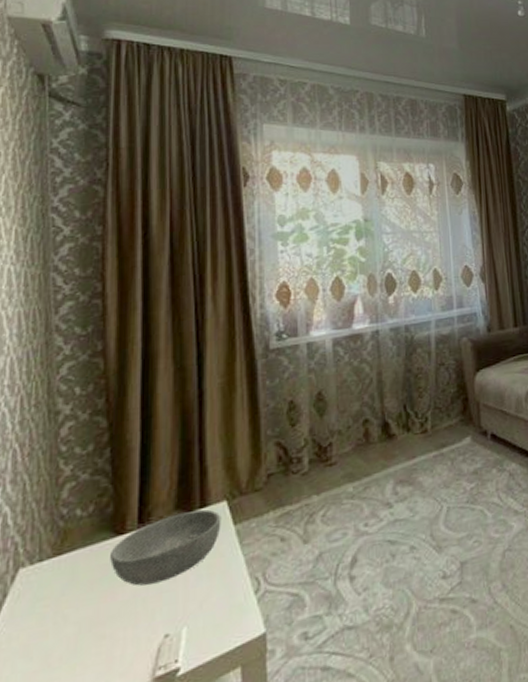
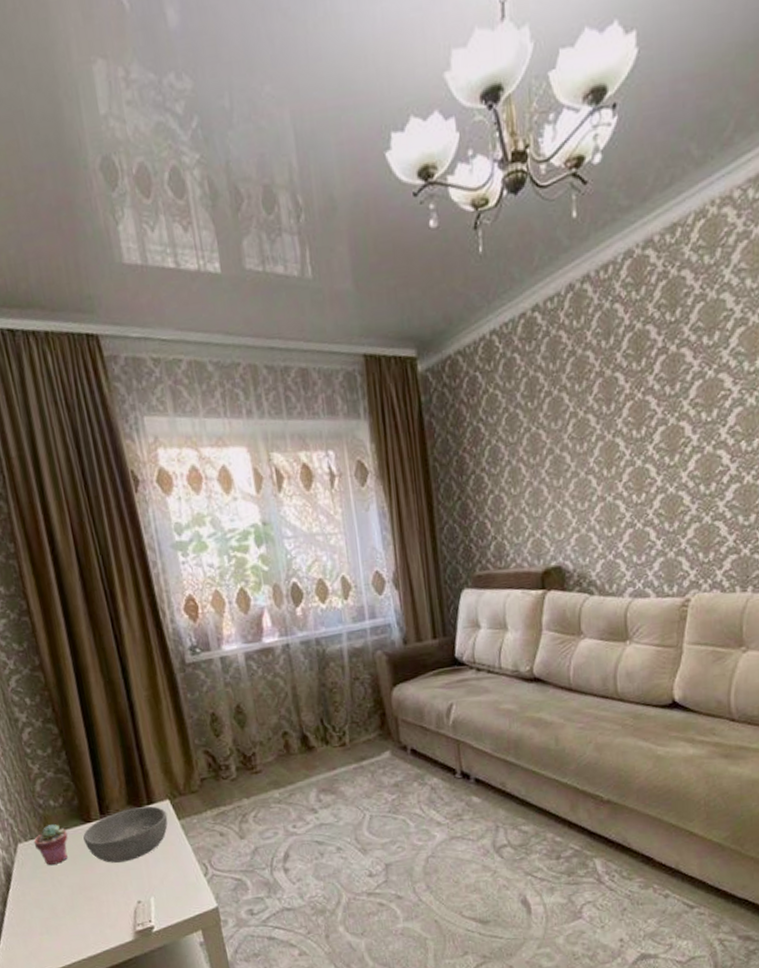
potted succulent: none [41,539,90,596] -> present [33,824,68,866]

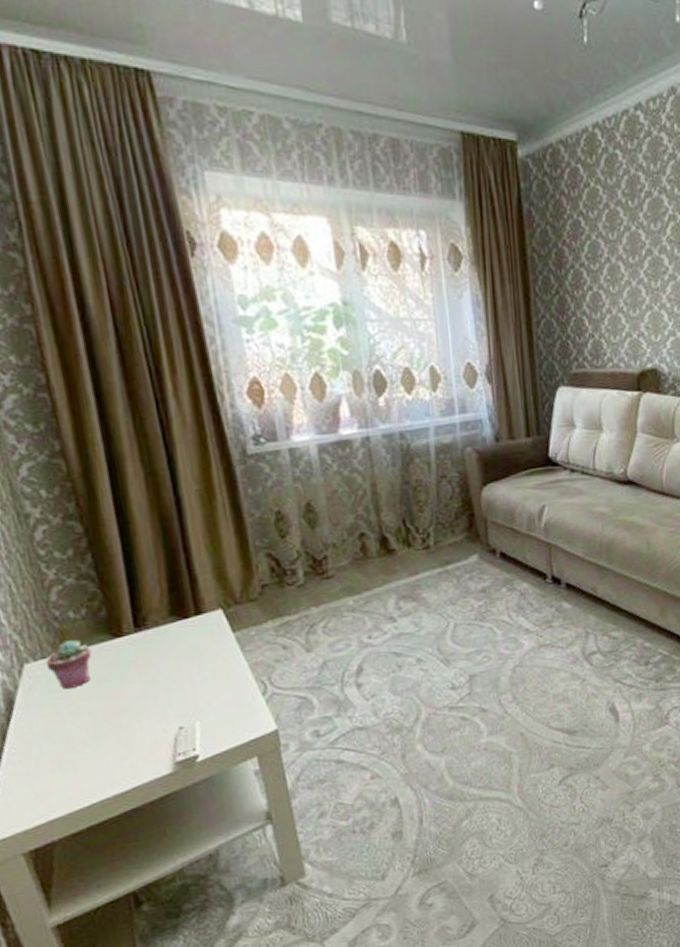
bowl: present [83,806,168,863] -> none [111,617,220,684]

